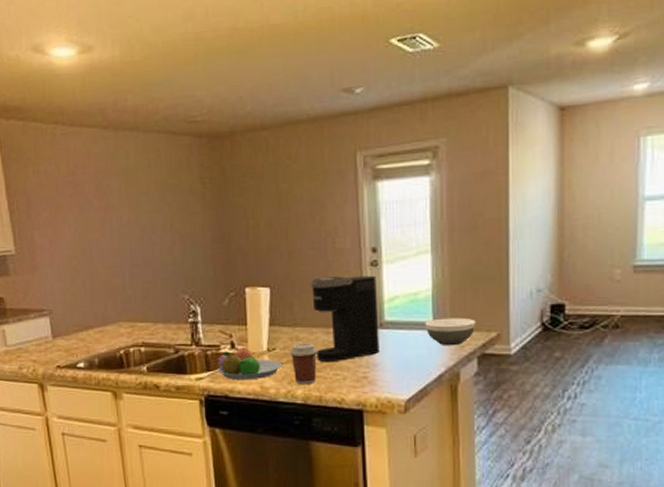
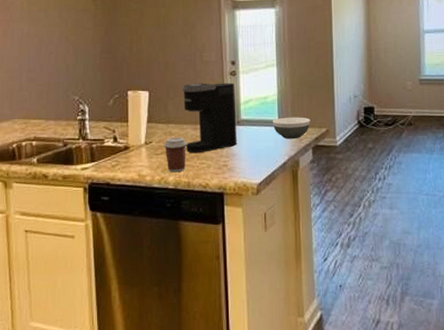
fruit bowl: present [217,347,283,381] -> none [101,141,158,170]

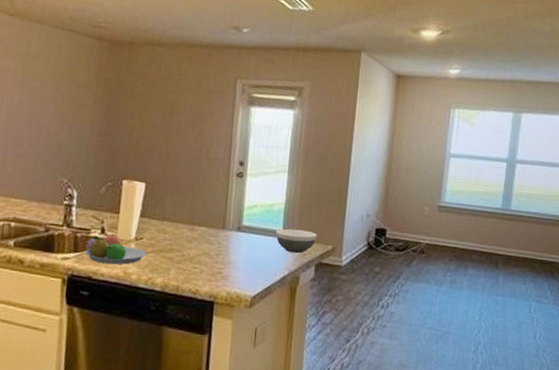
fruit bowl: none [101,141,158,170] -> present [84,233,148,265]
coffee cup: present [163,137,187,173] -> none [155,235,181,274]
coffee maker: present [182,83,237,153] -> none [179,180,240,256]

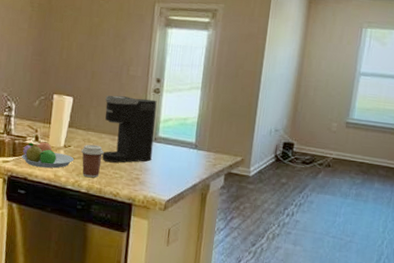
coffee cup: none [155,235,181,274] -> present [81,144,104,178]
coffee maker: none [179,180,240,256] -> present [102,95,157,163]
bowl: present [276,228,317,254] -> none [189,140,227,164]

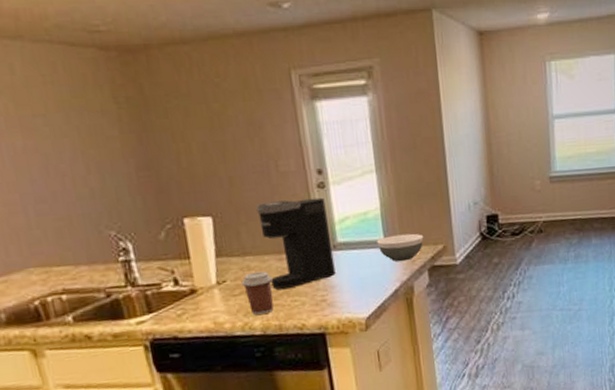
fruit bowl: present [21,141,75,169] -> none [159,282,236,320]
bowl: none [189,140,227,164] -> present [377,233,424,262]

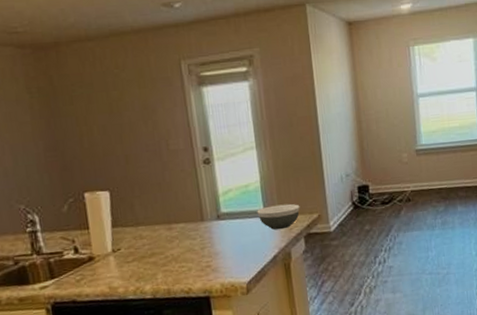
coffee cup: present [241,271,274,315] -> none [134,239,163,280]
coffee maker: present [256,197,336,289] -> none [148,172,219,256]

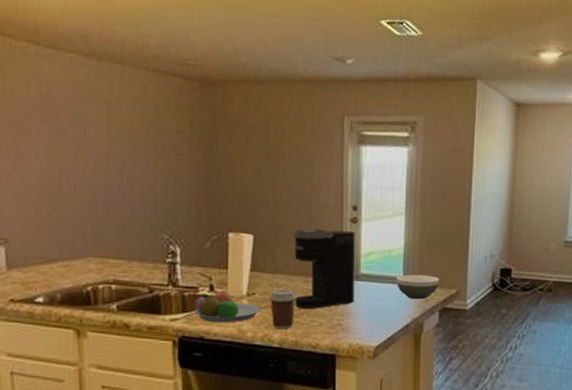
fruit bowl: none [61,250,129,285] -> present [194,290,261,323]
coffee cup: none [134,239,163,280] -> present [268,289,297,330]
coffee maker: none [148,172,219,256] -> present [293,229,356,308]

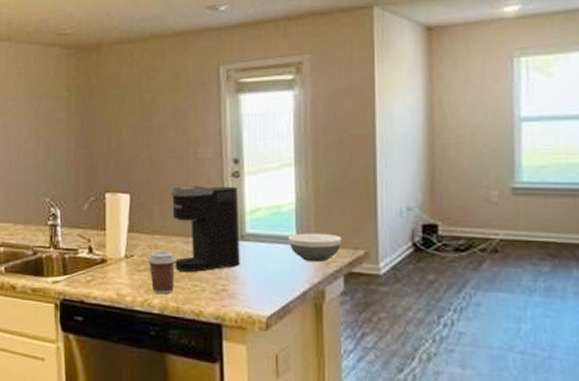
fruit bowl: present [194,290,261,323] -> none [74,252,140,287]

